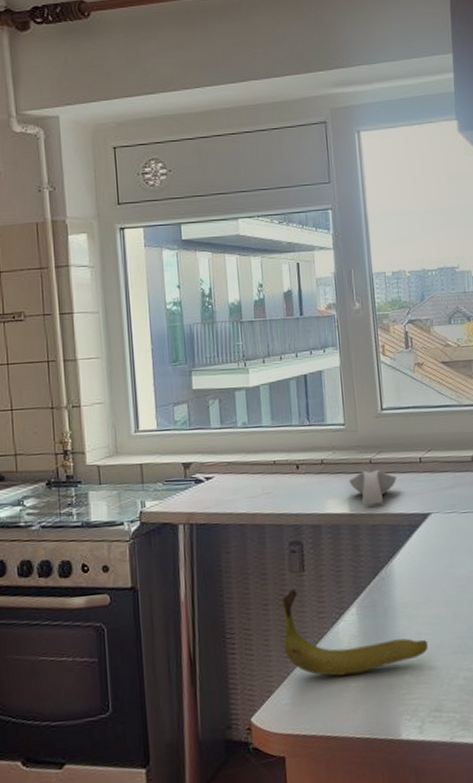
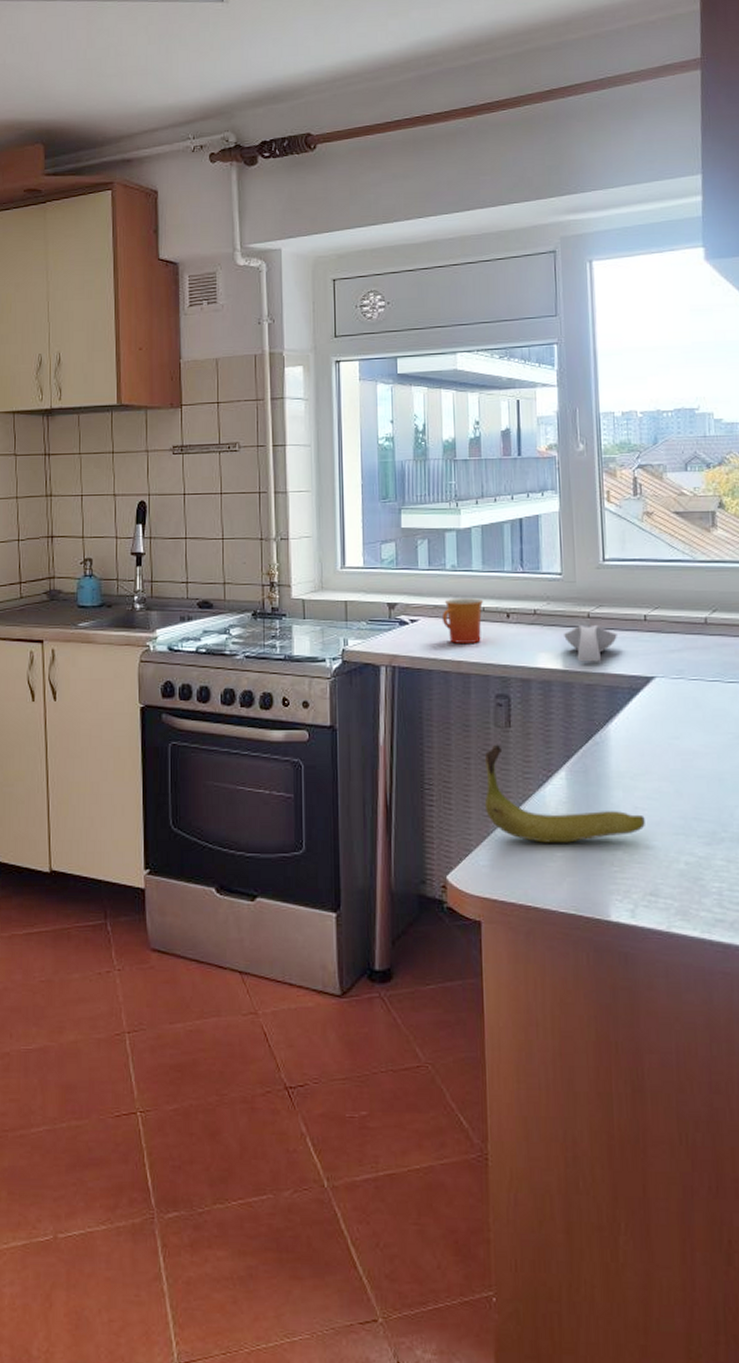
mug: none [235,452,274,497] -> present [441,598,483,643]

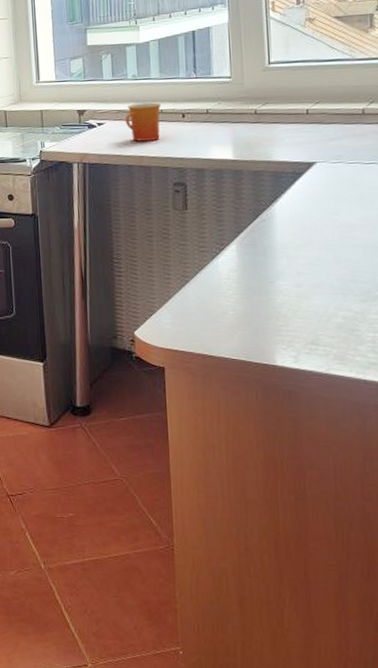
banana: present [484,742,645,843] -> none [165,223,307,304]
spoon rest: present [564,626,617,662] -> none [234,120,282,153]

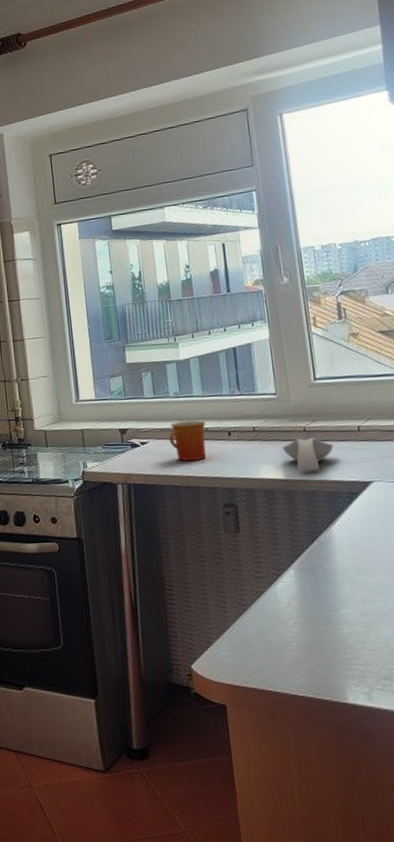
spoon rest: none [234,120,282,153] -> present [283,438,334,472]

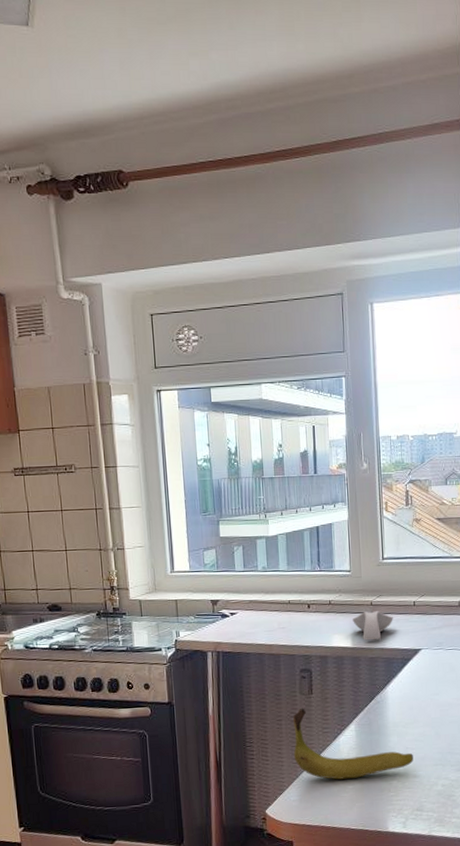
mug: present [169,420,206,461] -> none [256,593,289,631]
banana: none [218,546,374,634] -> present [293,707,413,780]

